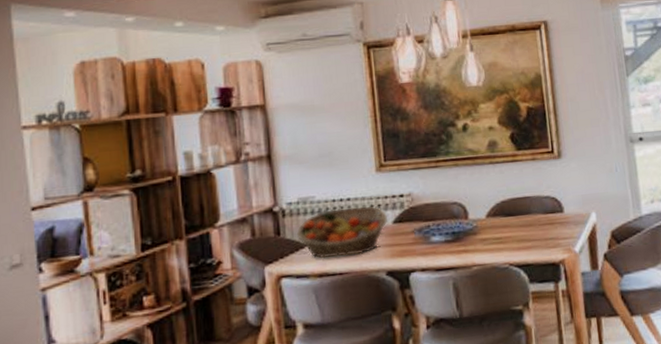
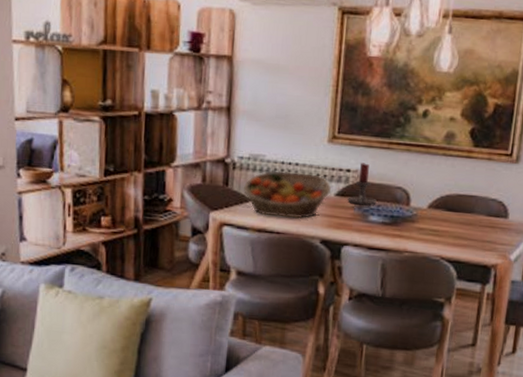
candle holder: none [406,185,435,228] -> present [347,162,377,205]

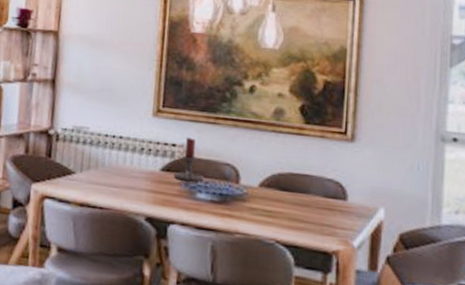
fruit basket: present [243,170,331,219] -> none [66,143,156,194]

